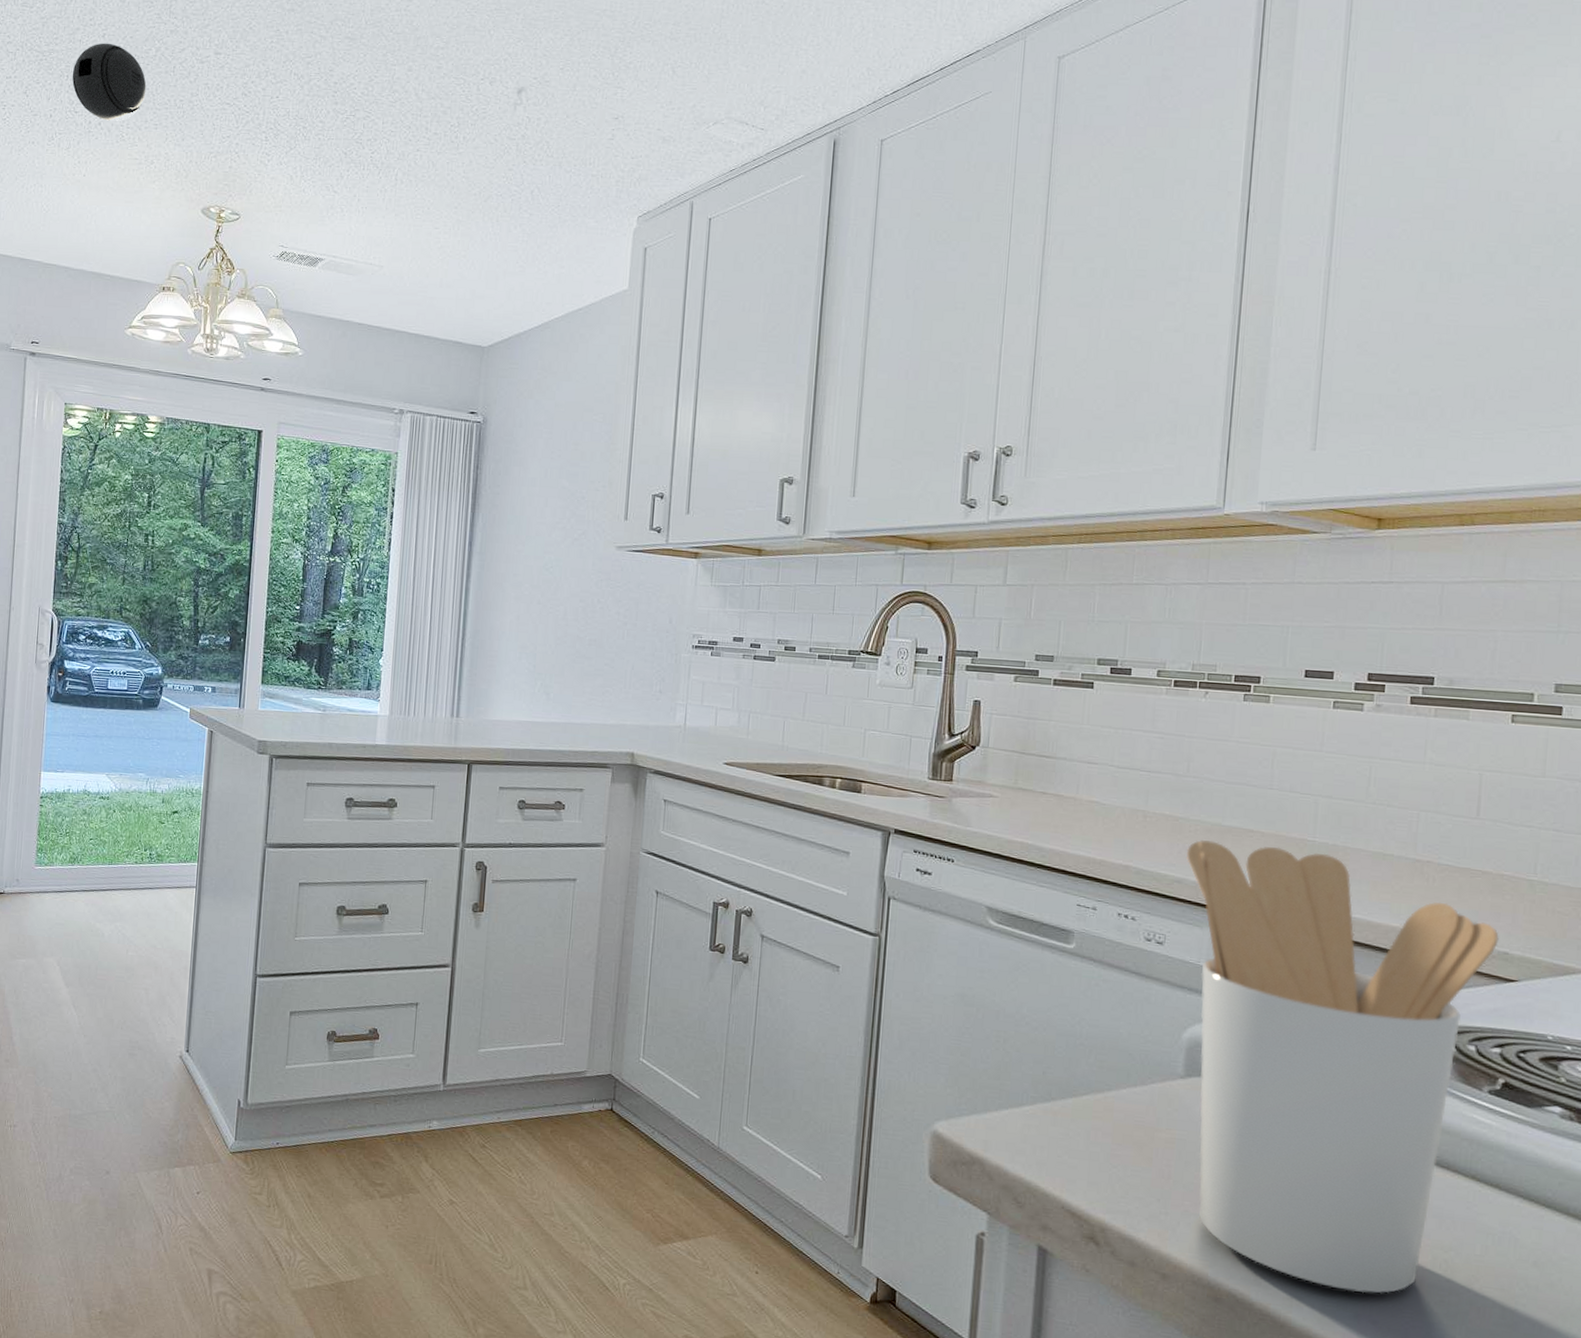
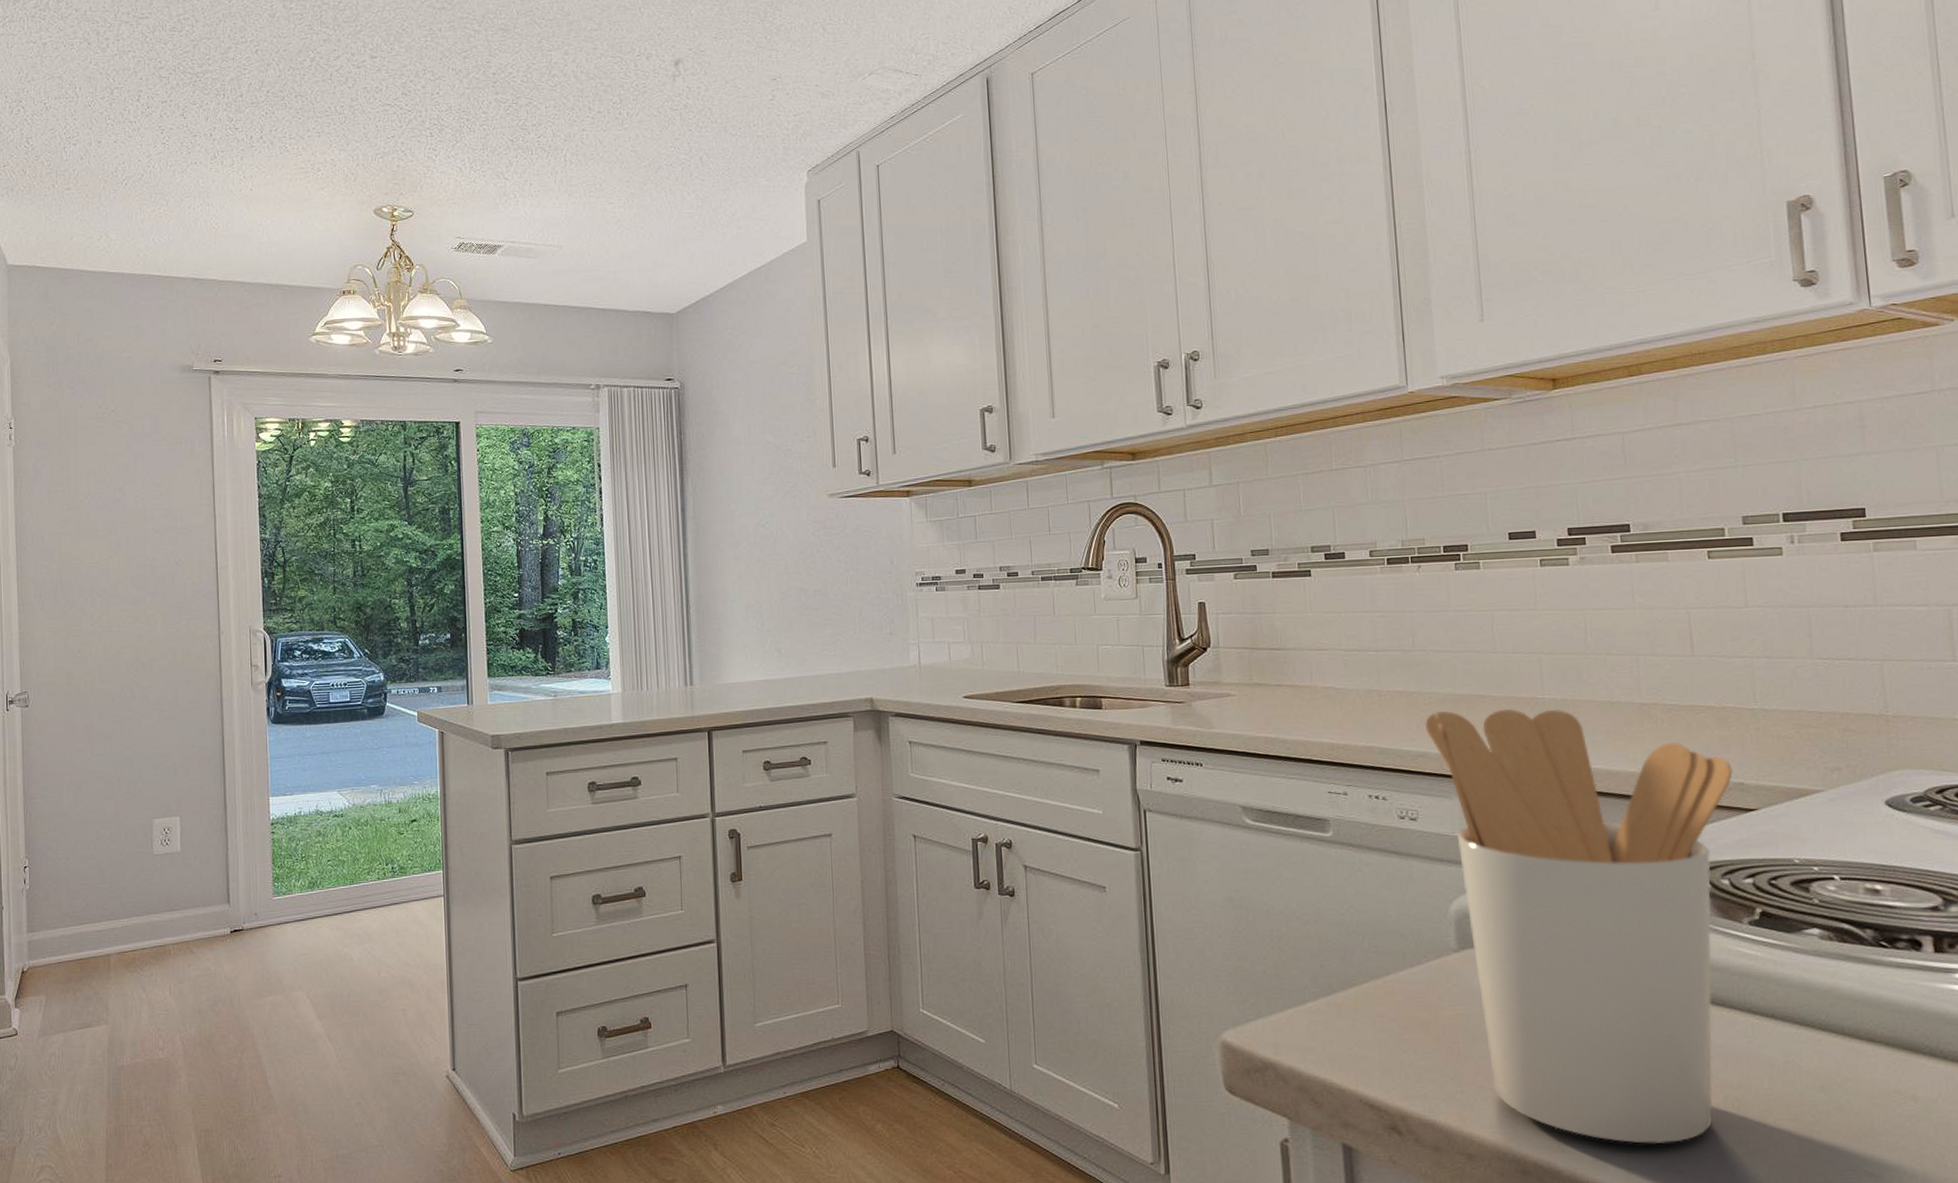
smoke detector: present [72,43,147,121] -> none [228,58,305,134]

